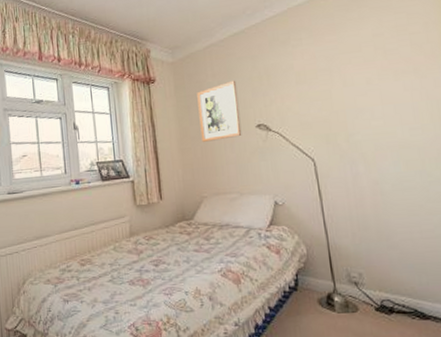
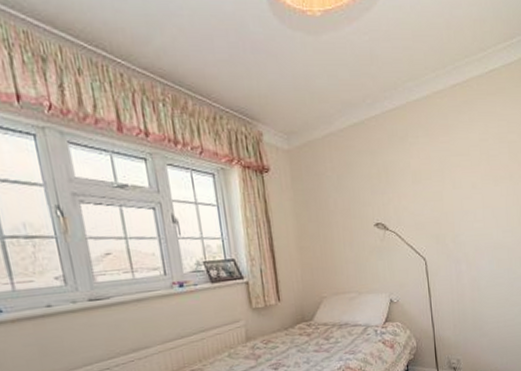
wall art: present [197,80,242,142] -> none [315,175,361,240]

